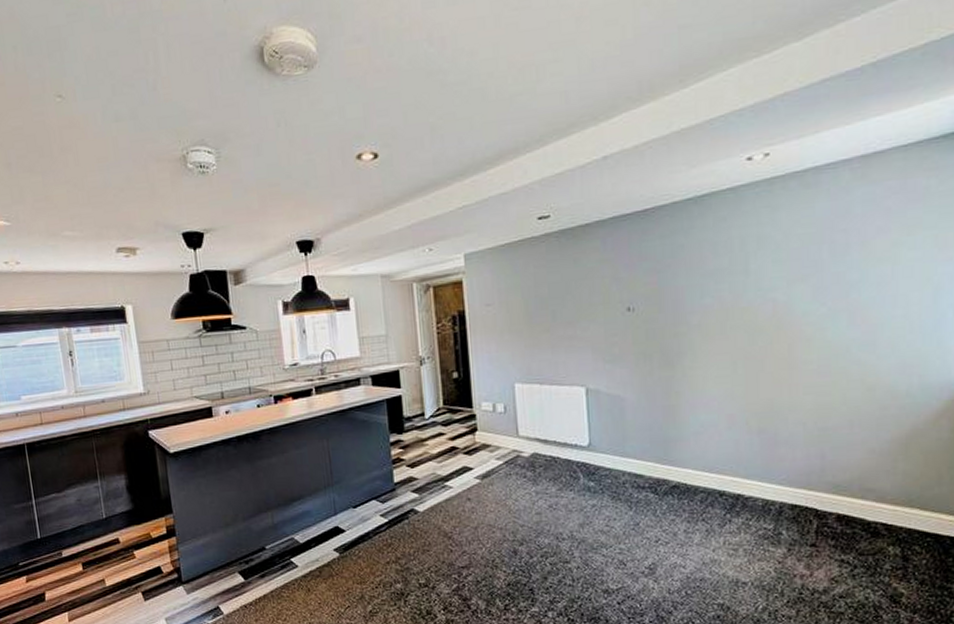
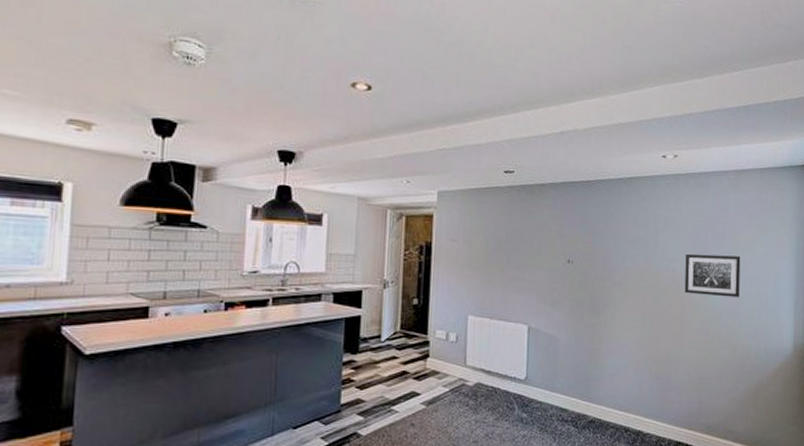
wall art: none [790,269,876,328] -> present [684,253,741,298]

